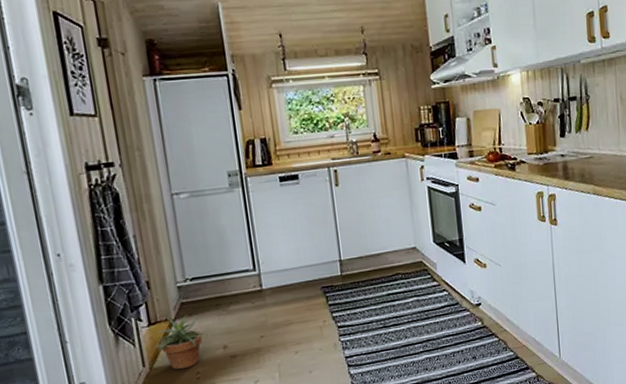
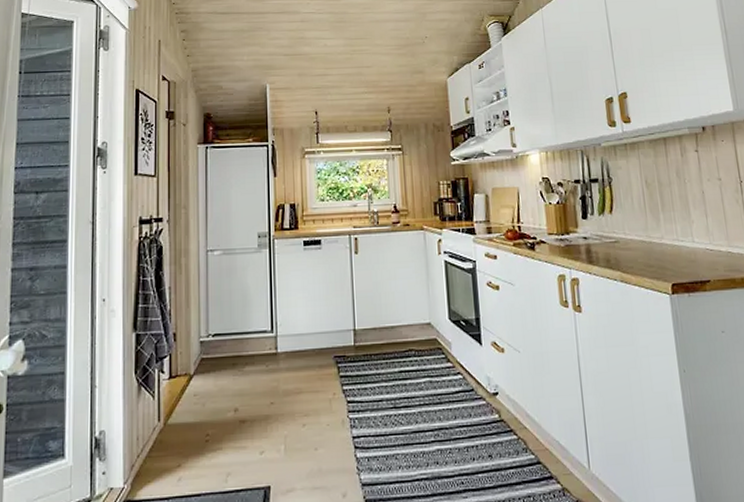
potted plant: present [154,314,208,370] -> none [171,371,222,429]

